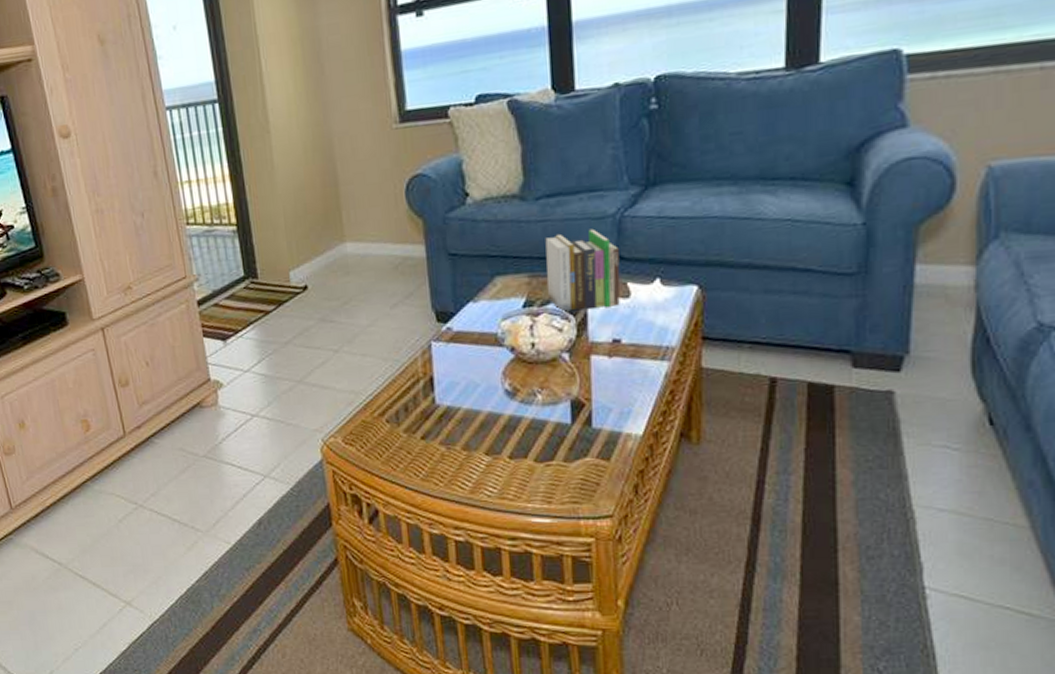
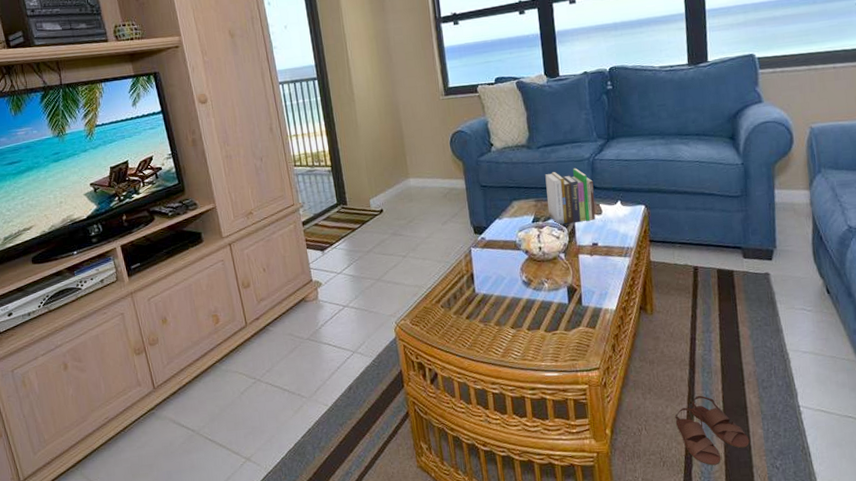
sandal: none [723,562,838,660] -> present [675,395,750,466]

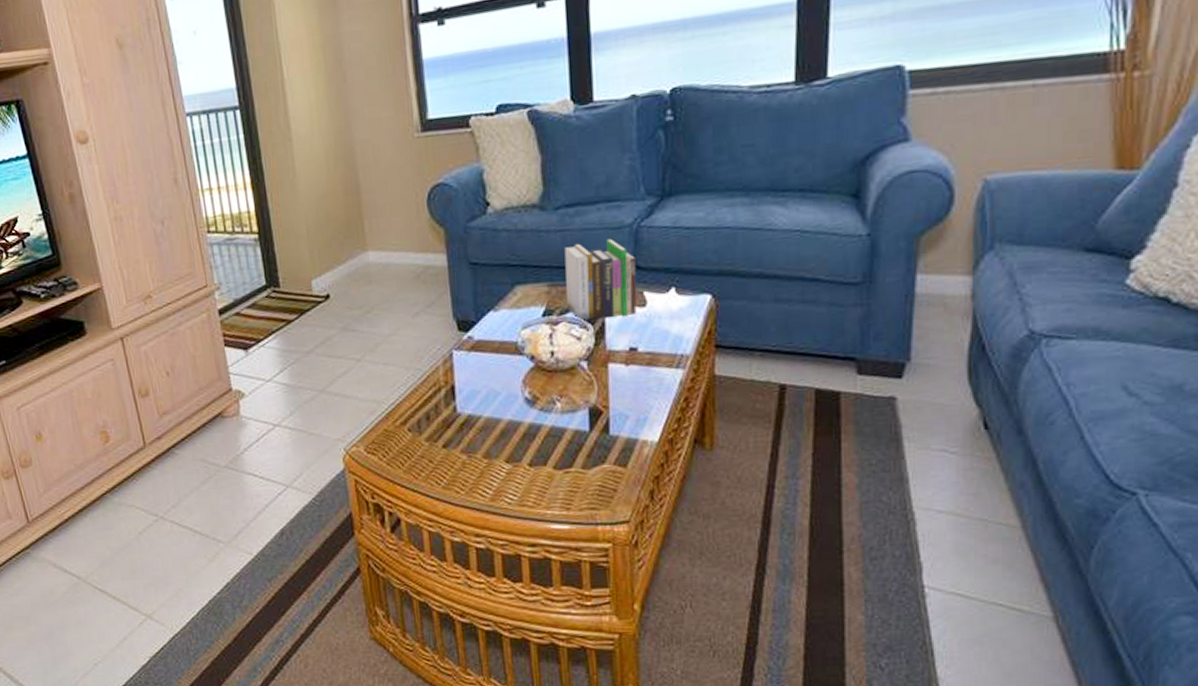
sandal: present [675,395,750,466] -> none [735,564,843,660]

